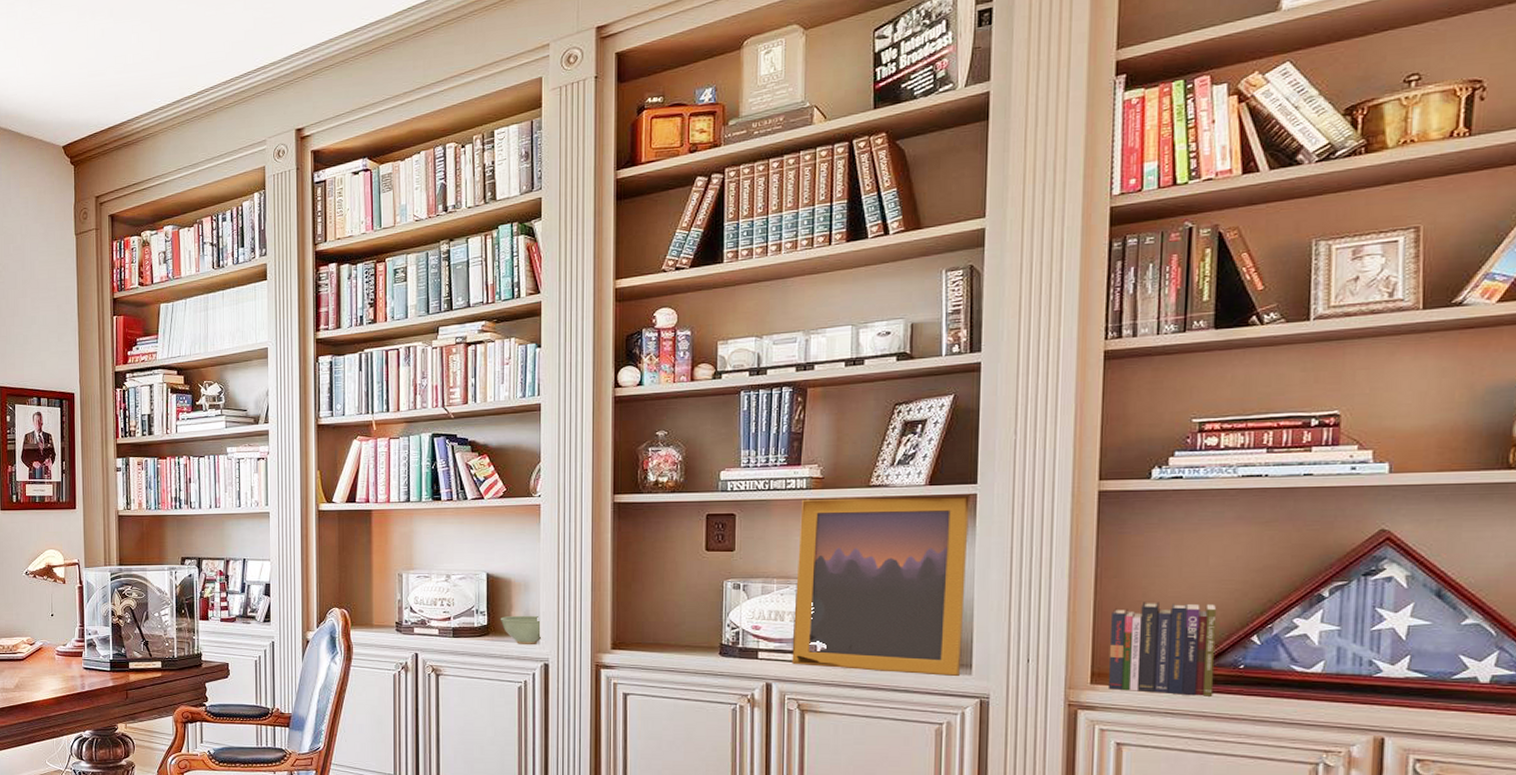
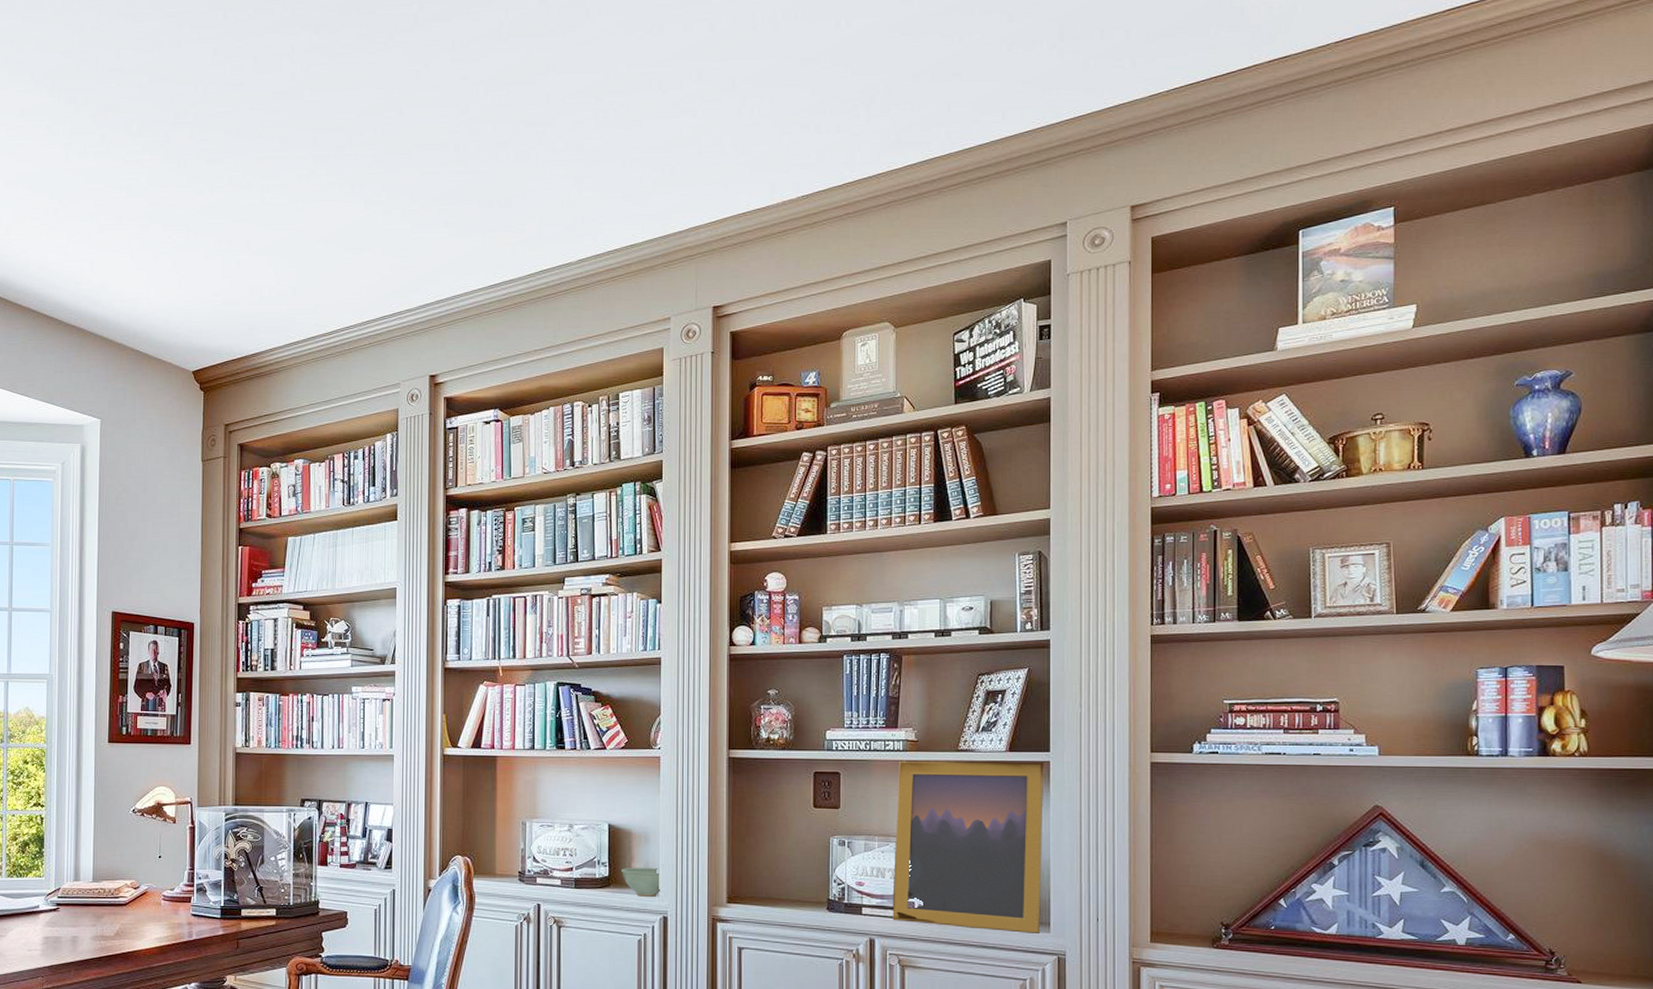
books: present [1107,602,1217,697] -> none [1164,866,1251,955]

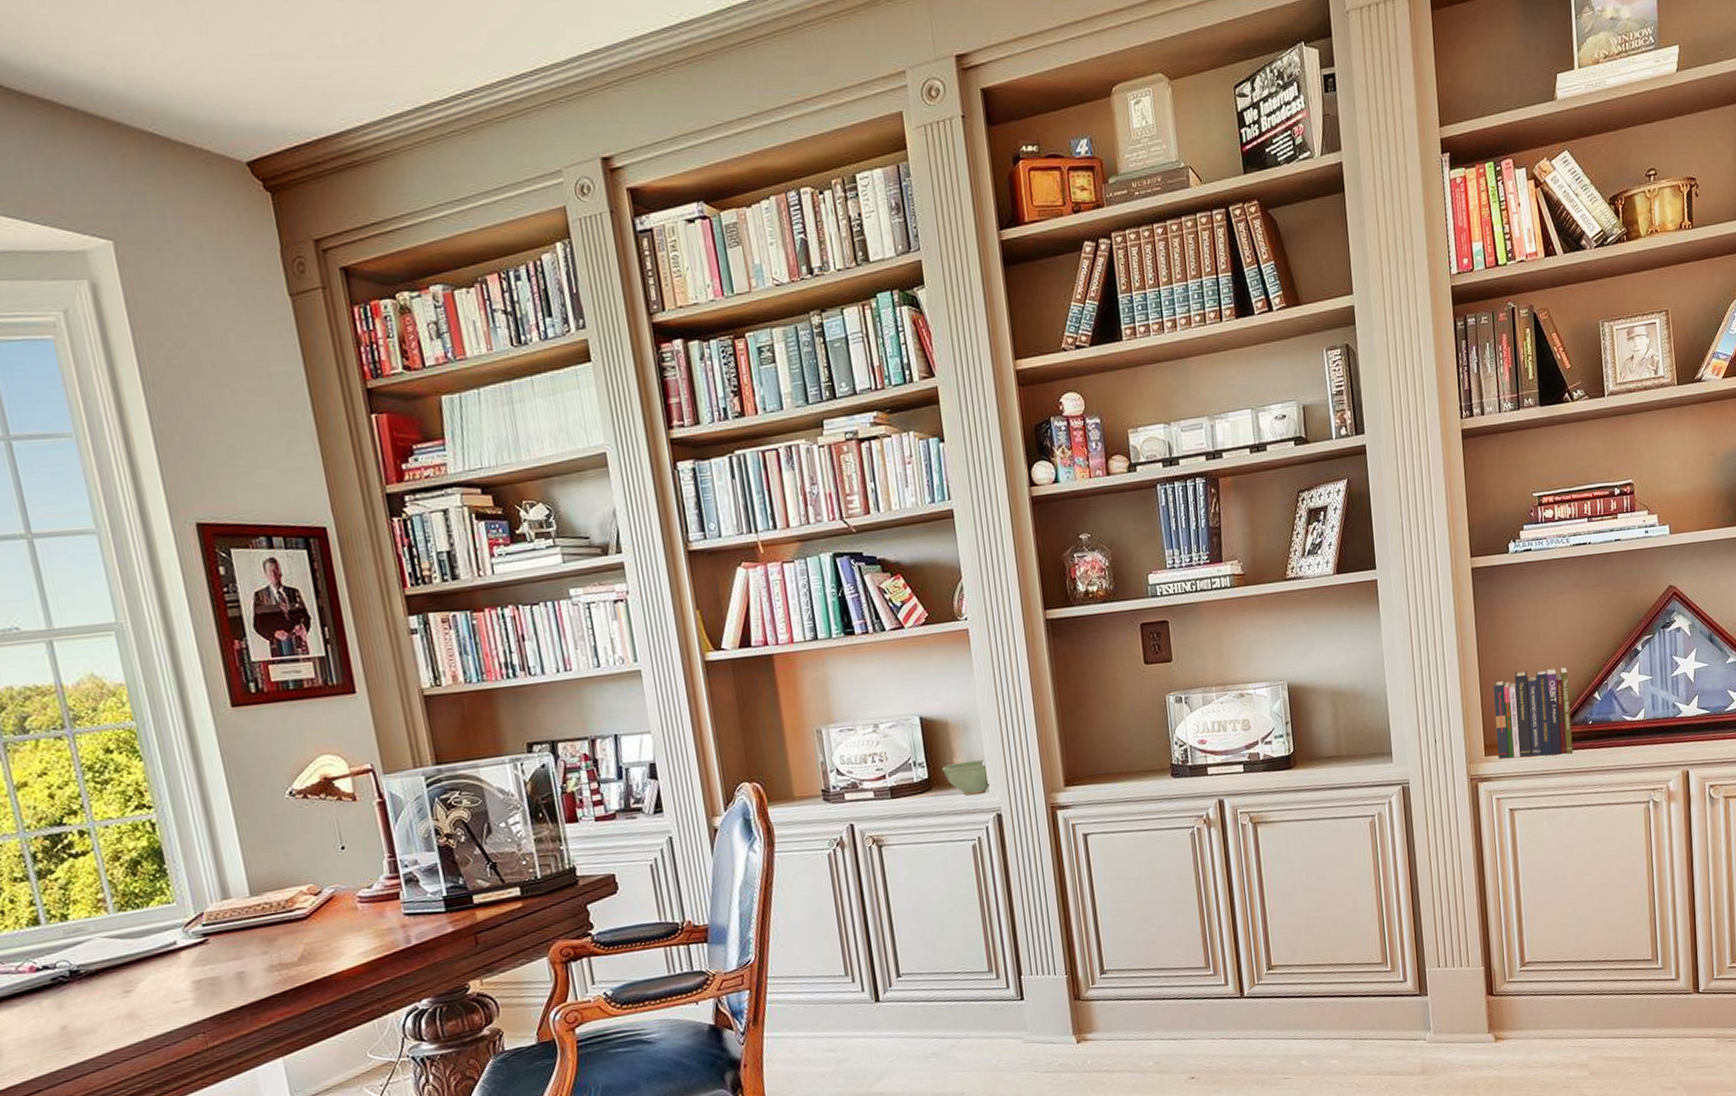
picture frame: present [892,760,1044,935] -> none [1228,582,1383,777]
books: none [1164,866,1251,955] -> present [1493,667,1573,759]

